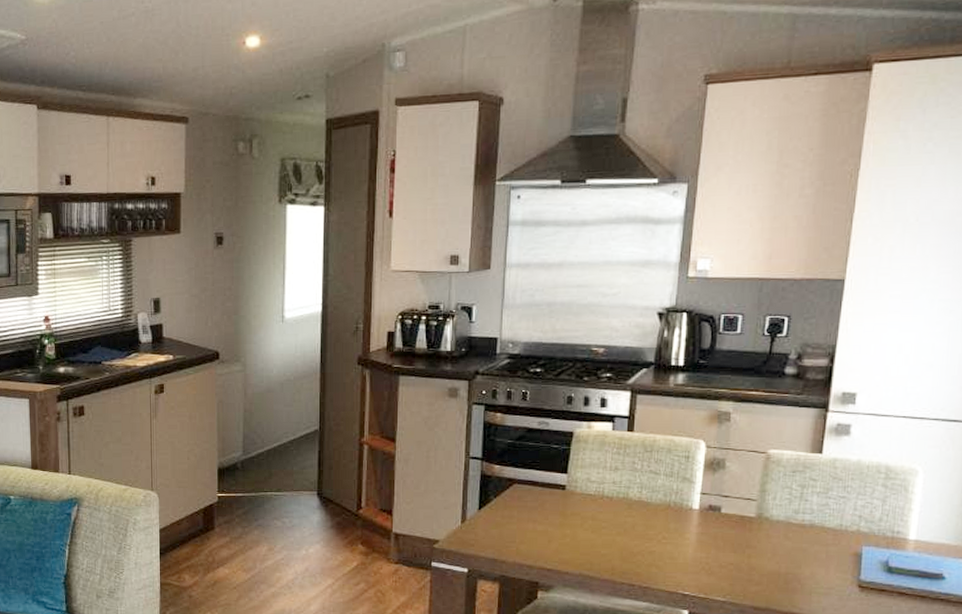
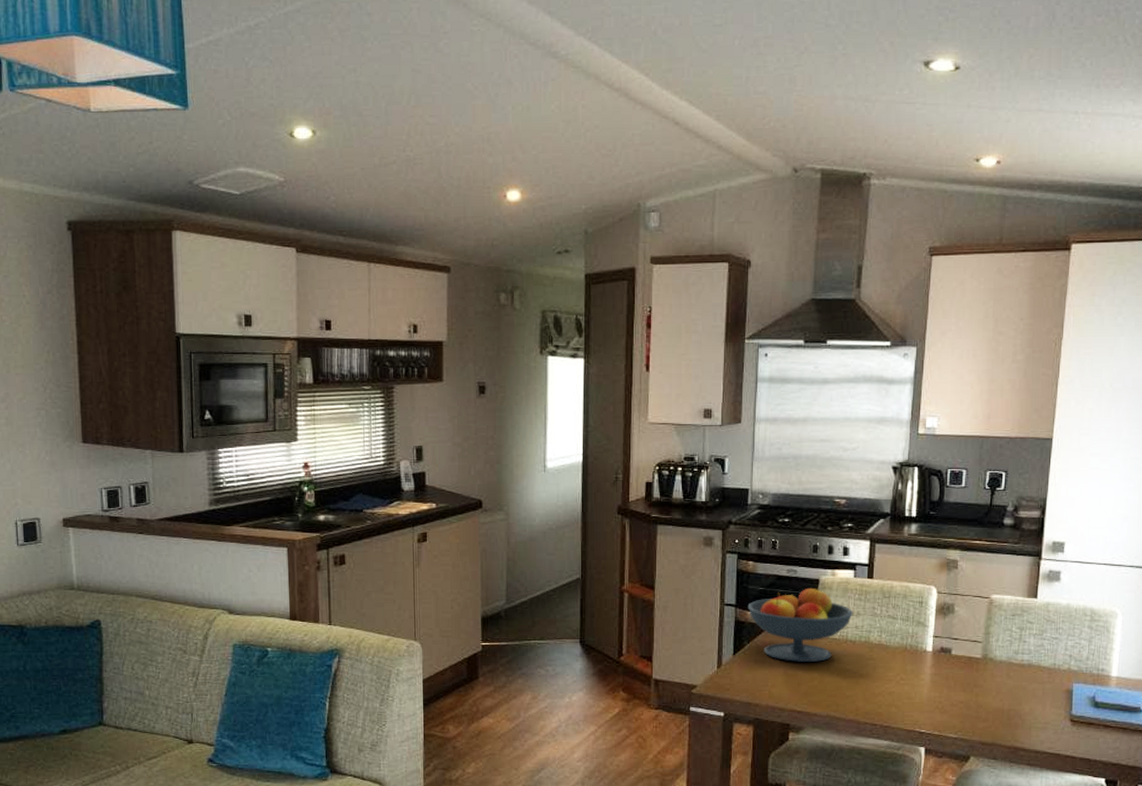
fruit bowl: none [494,439,611,518] -> present [747,586,853,662]

